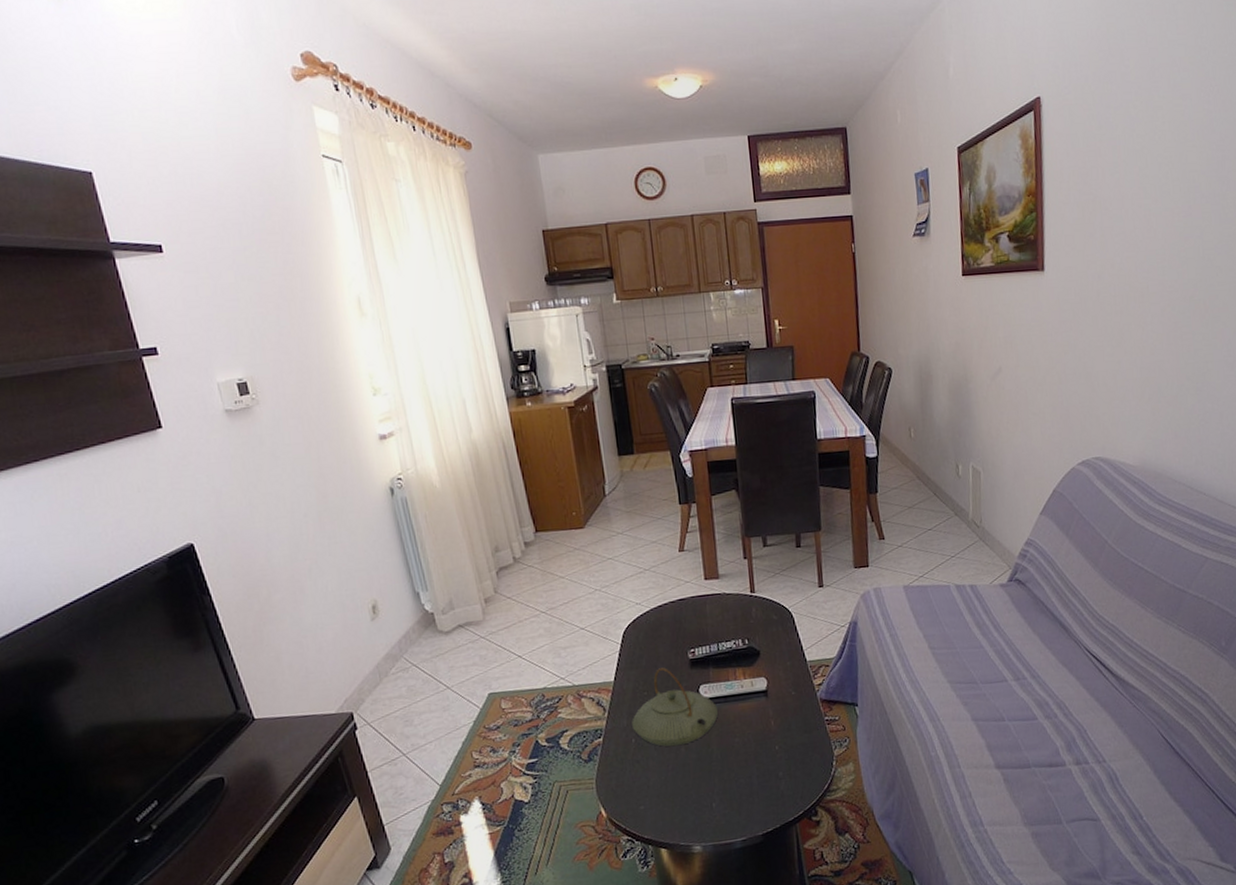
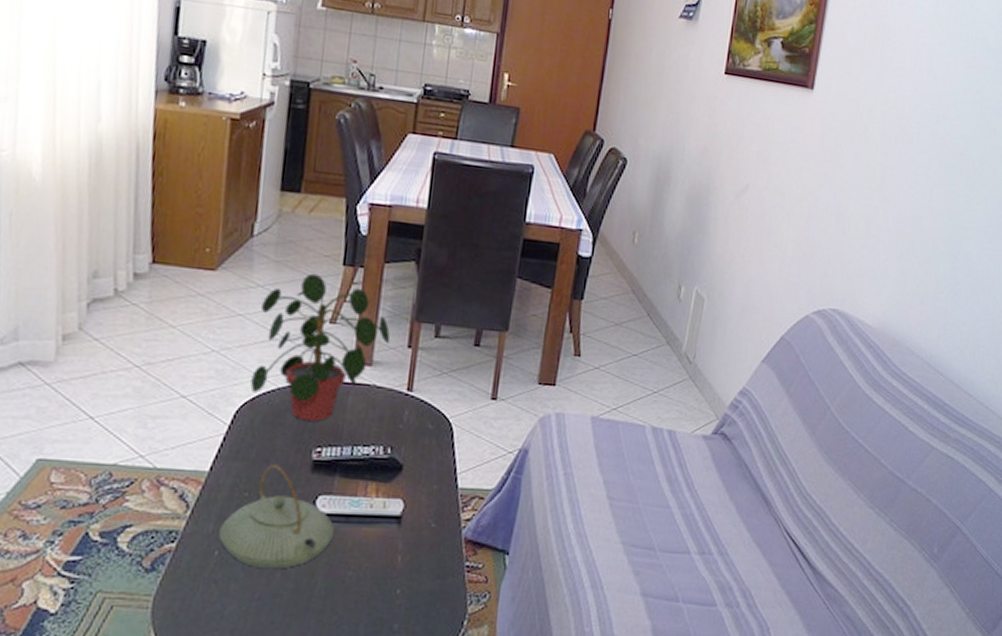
potted plant: none [623,515,729,630] -> present [250,273,390,421]

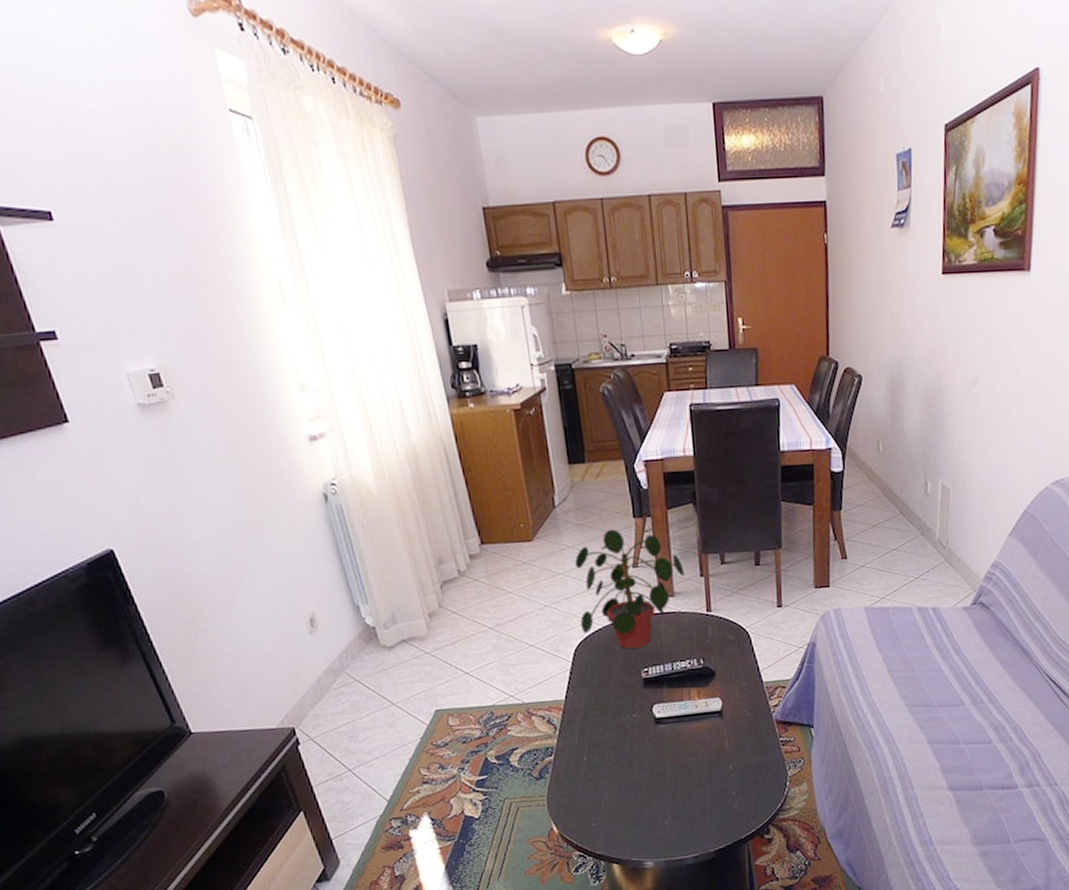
teapot: present [219,465,335,570] -> none [583,686,672,766]

